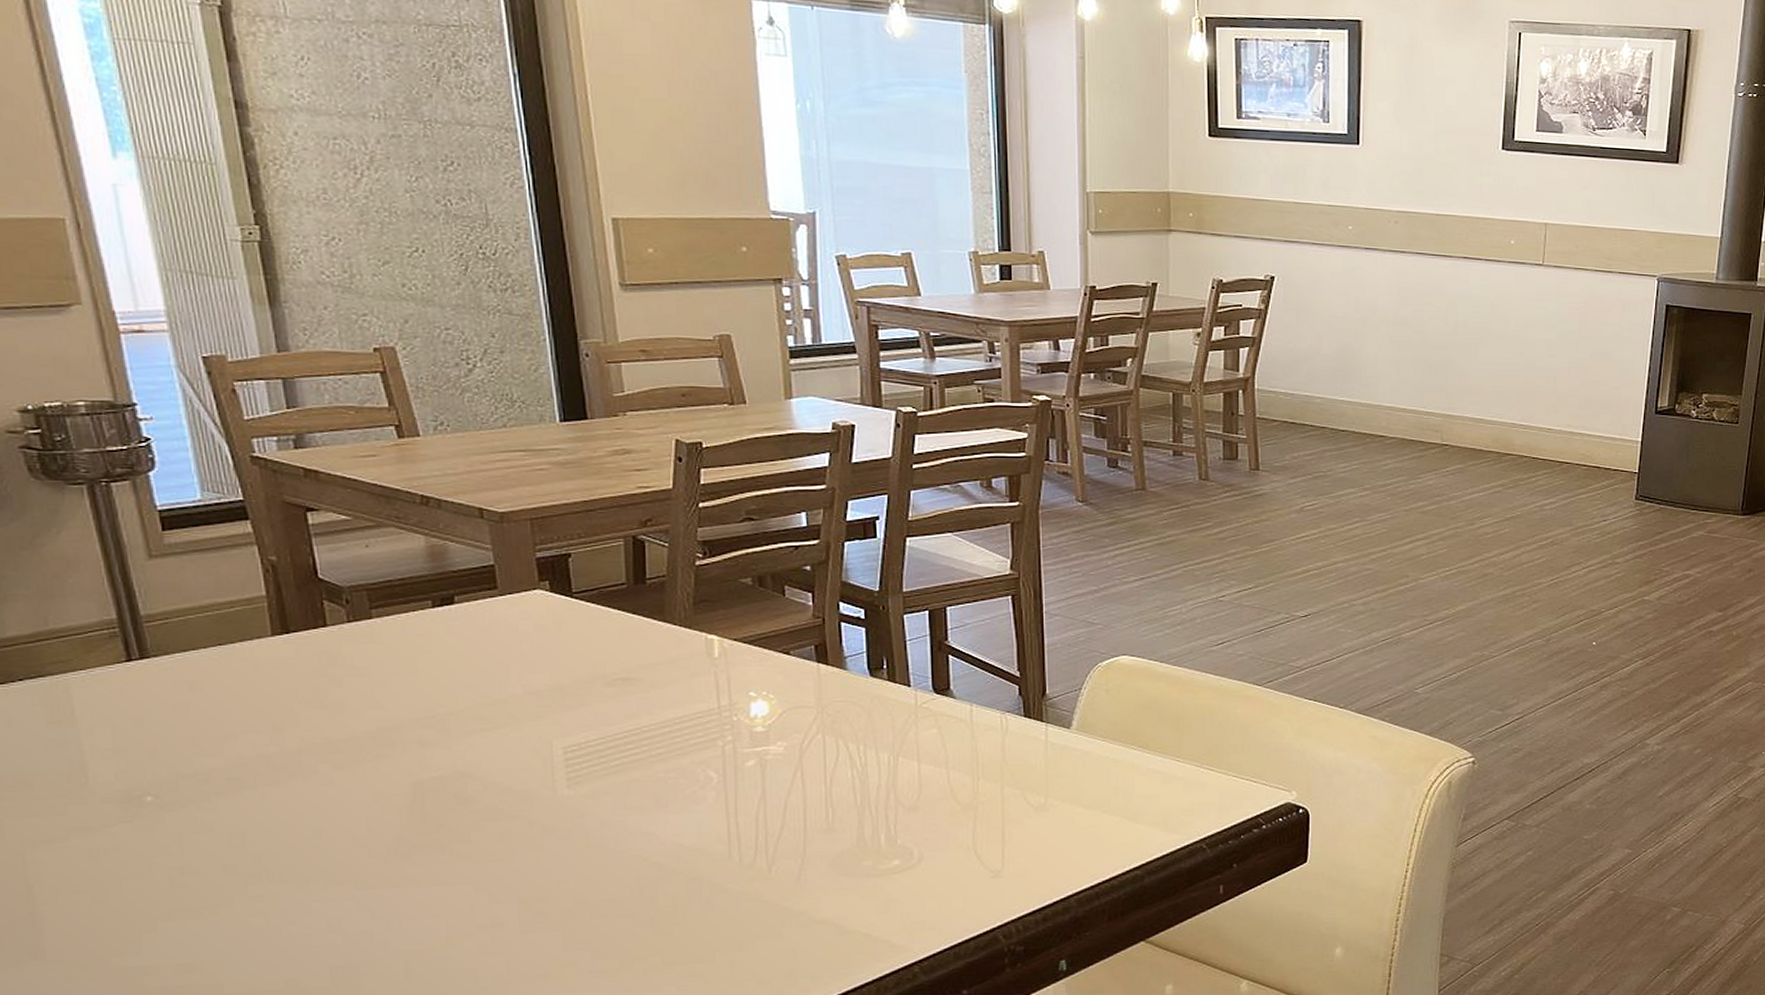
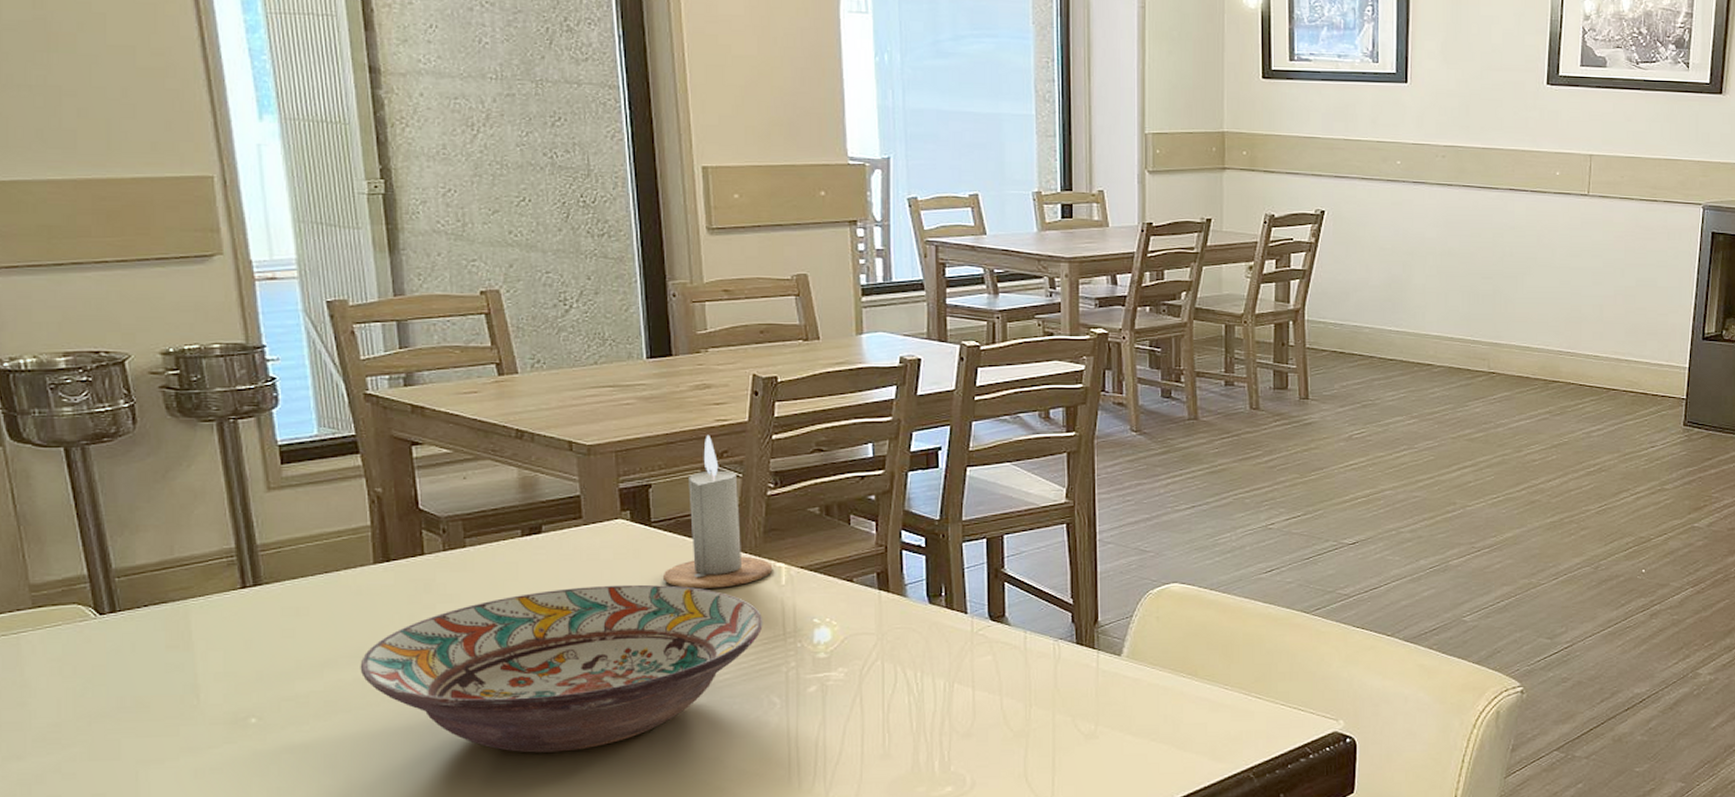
decorative bowl: none [263,657,696,830] -> present [360,584,763,753]
candle: none [587,502,705,662] -> present [662,434,773,589]

